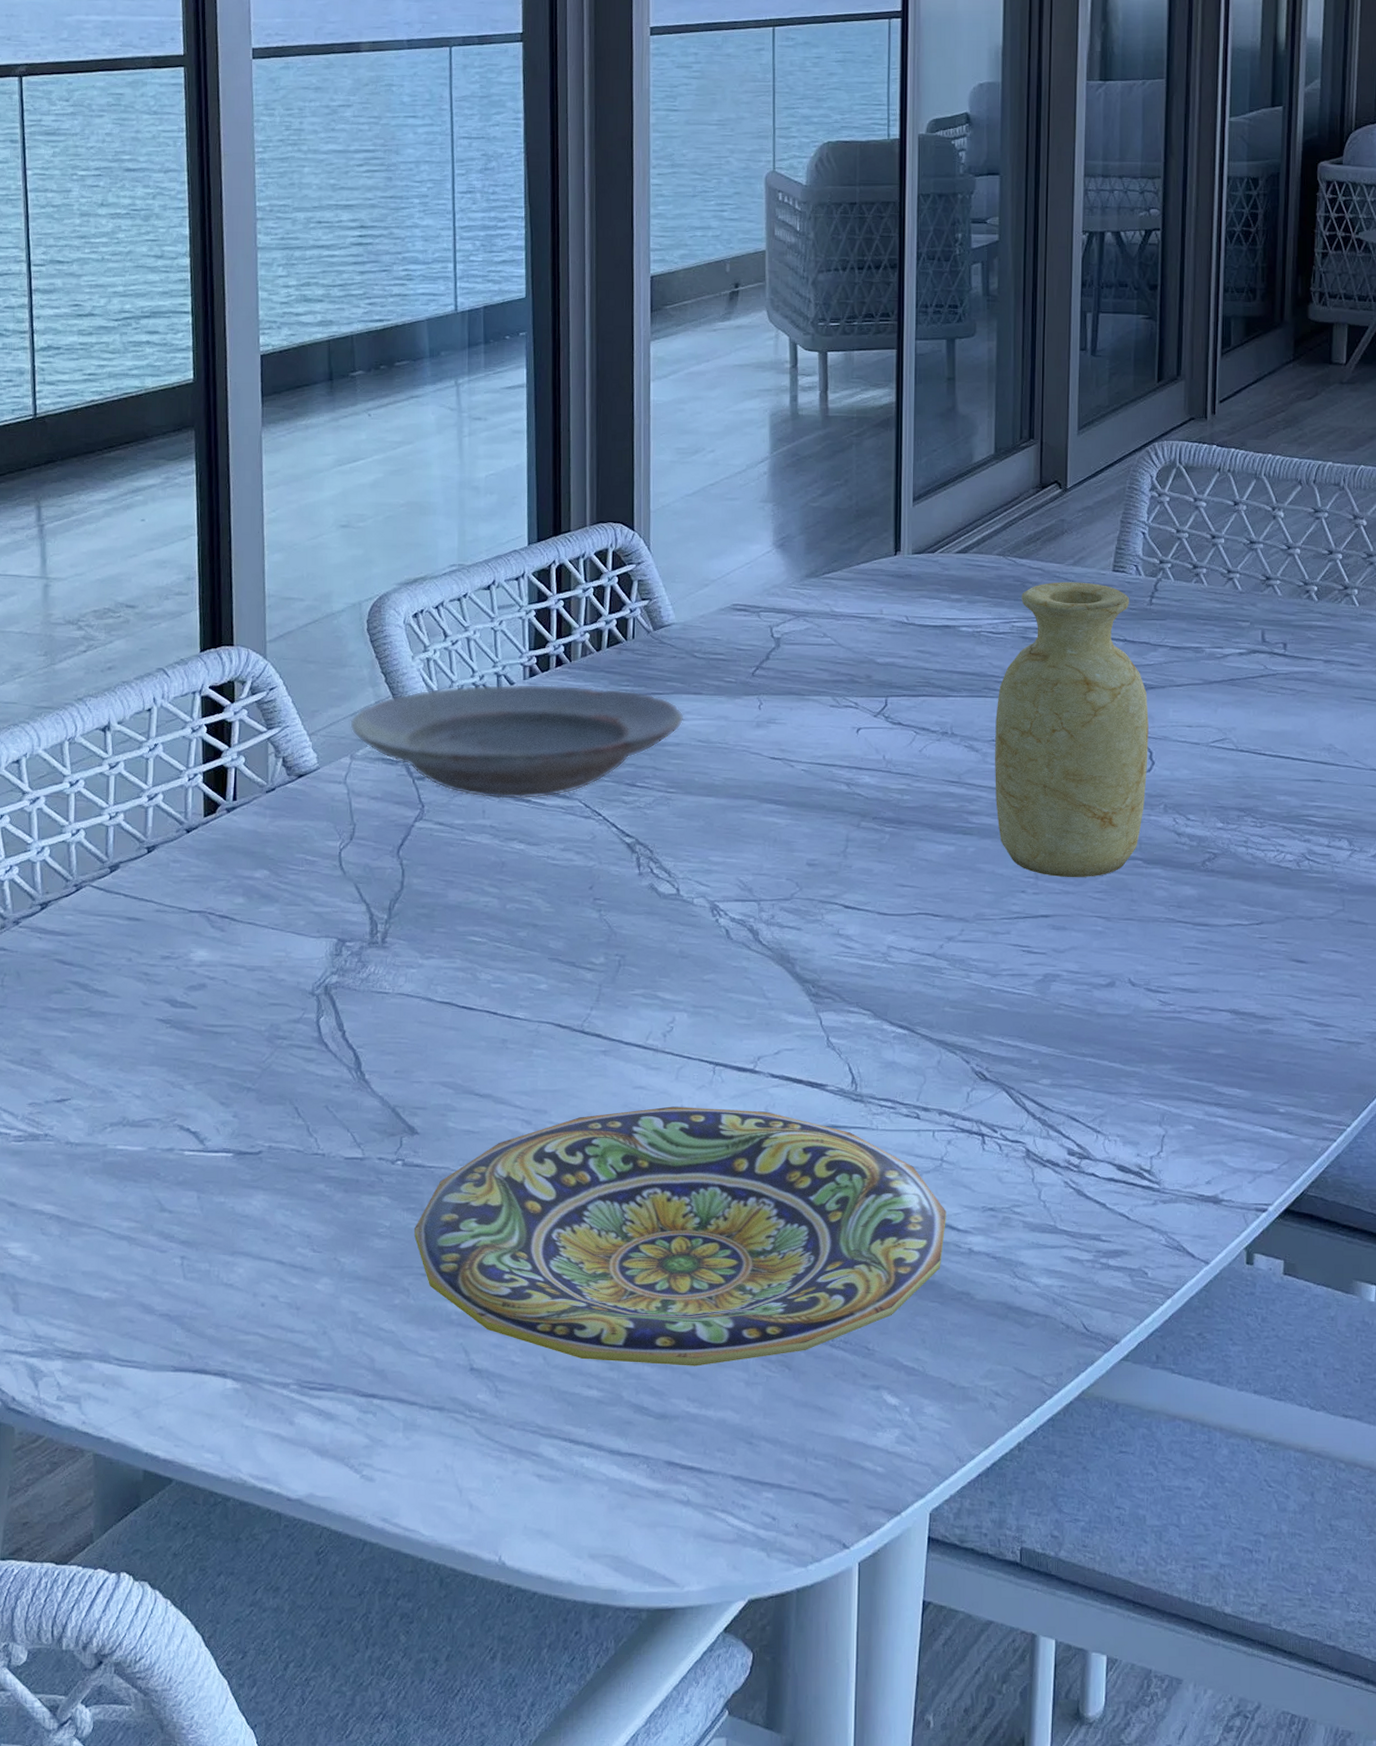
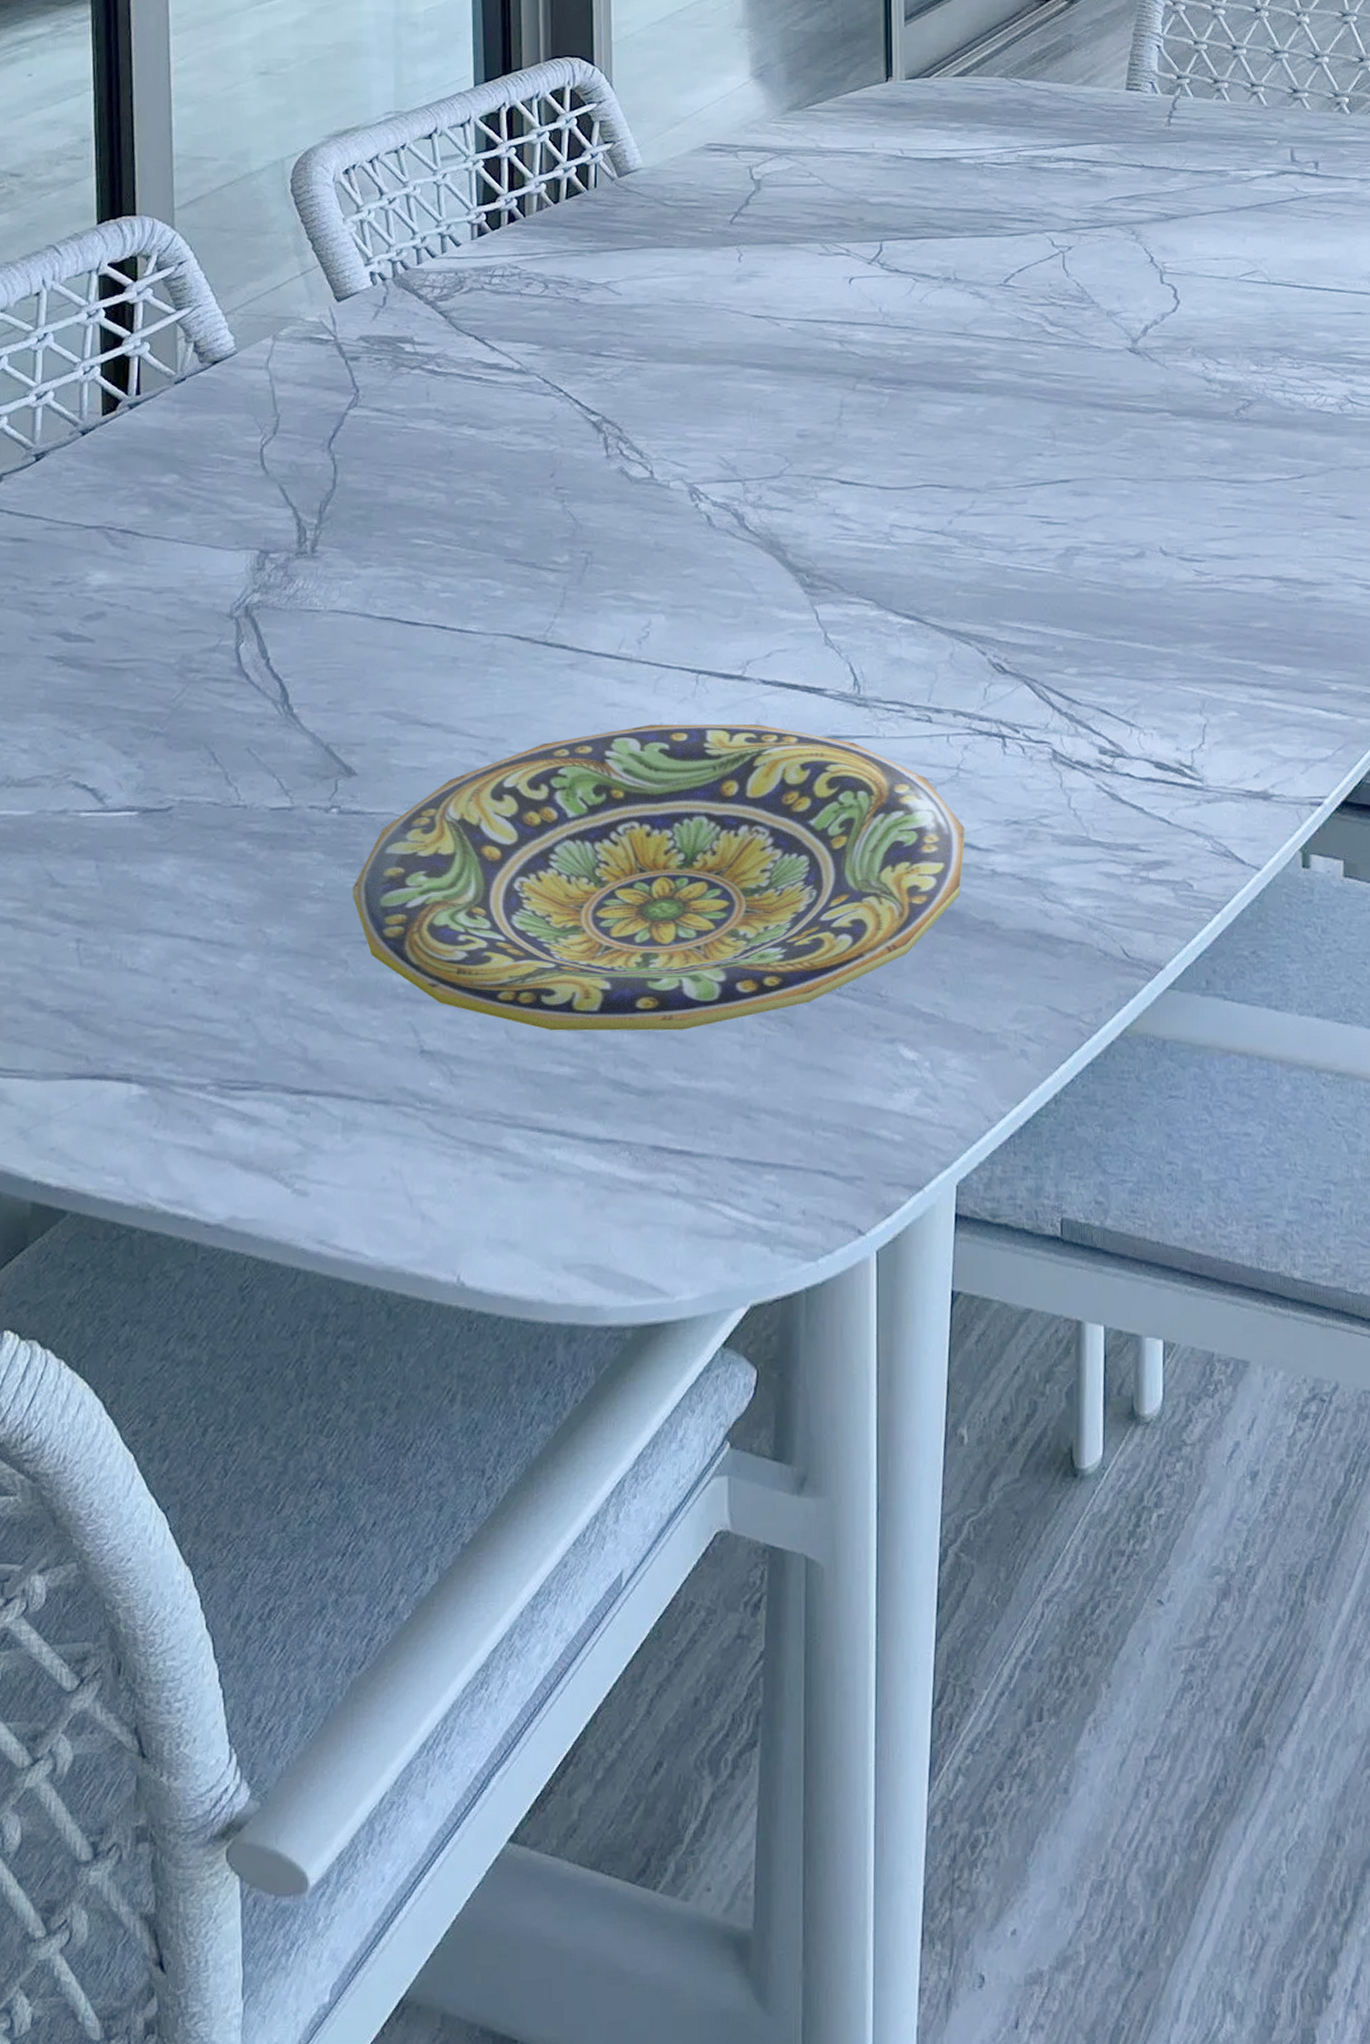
plate: present [350,684,684,800] -> none [272,243,655,379]
vase: present [995,582,1149,878] -> none [1003,103,1173,436]

